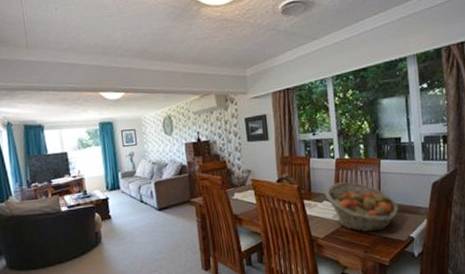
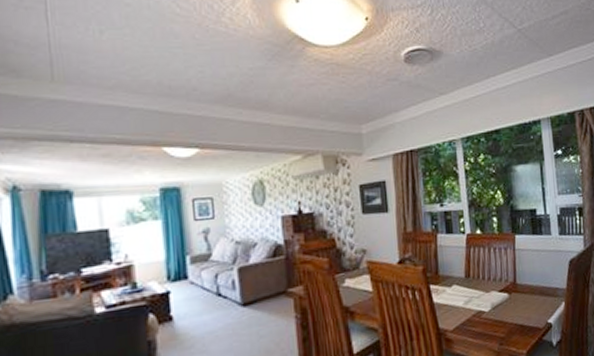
fruit basket: present [325,181,399,232] -> none [454,260,536,321]

